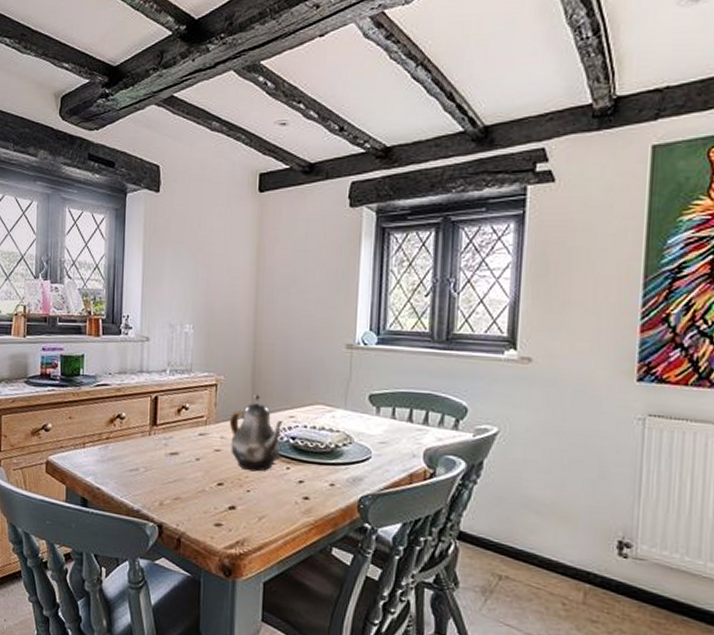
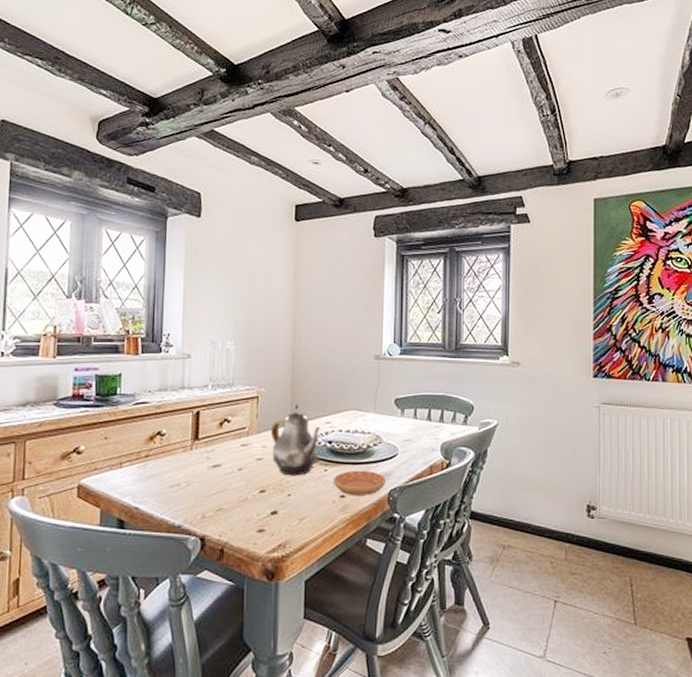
saucer: none [296,471,356,500] -> present [333,470,385,495]

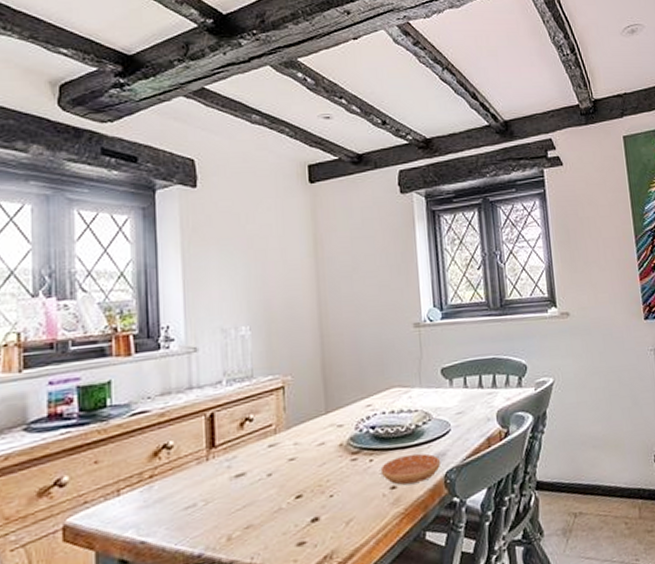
teapot: present [270,404,320,476] -> none [301,388,361,474]

